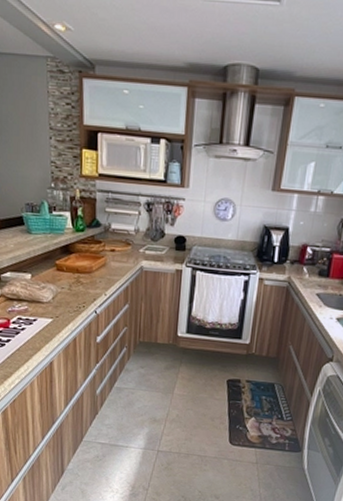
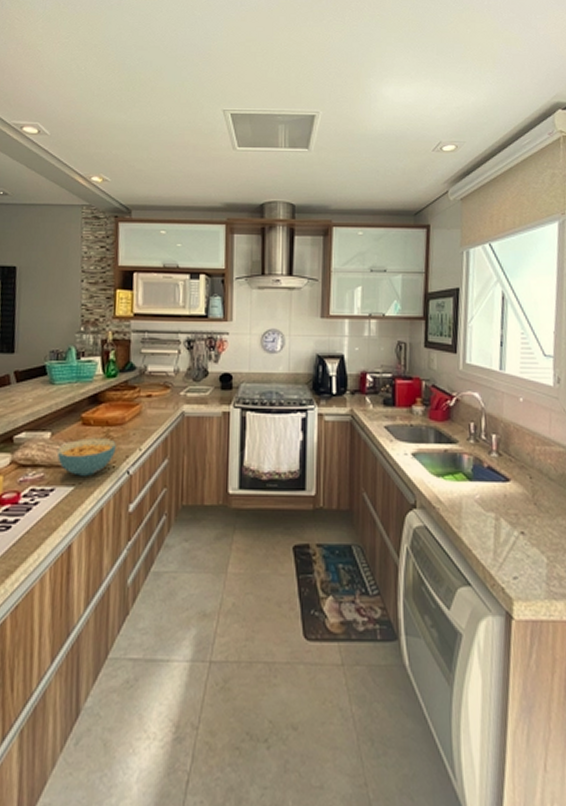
cereal bowl: none [37,282,85,312] -> present [56,438,116,476]

